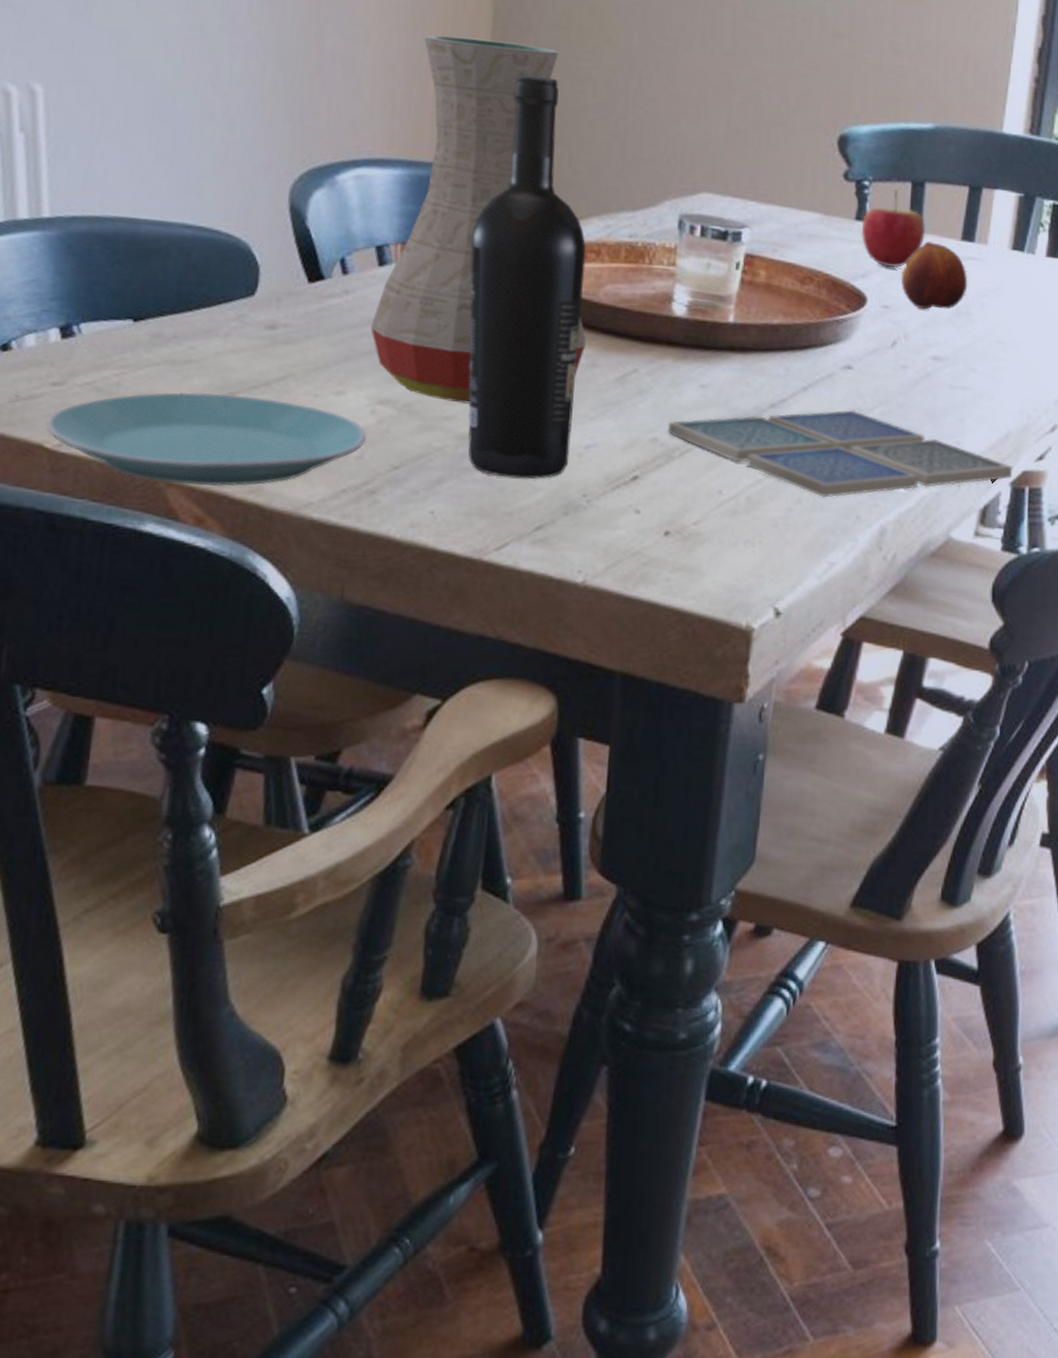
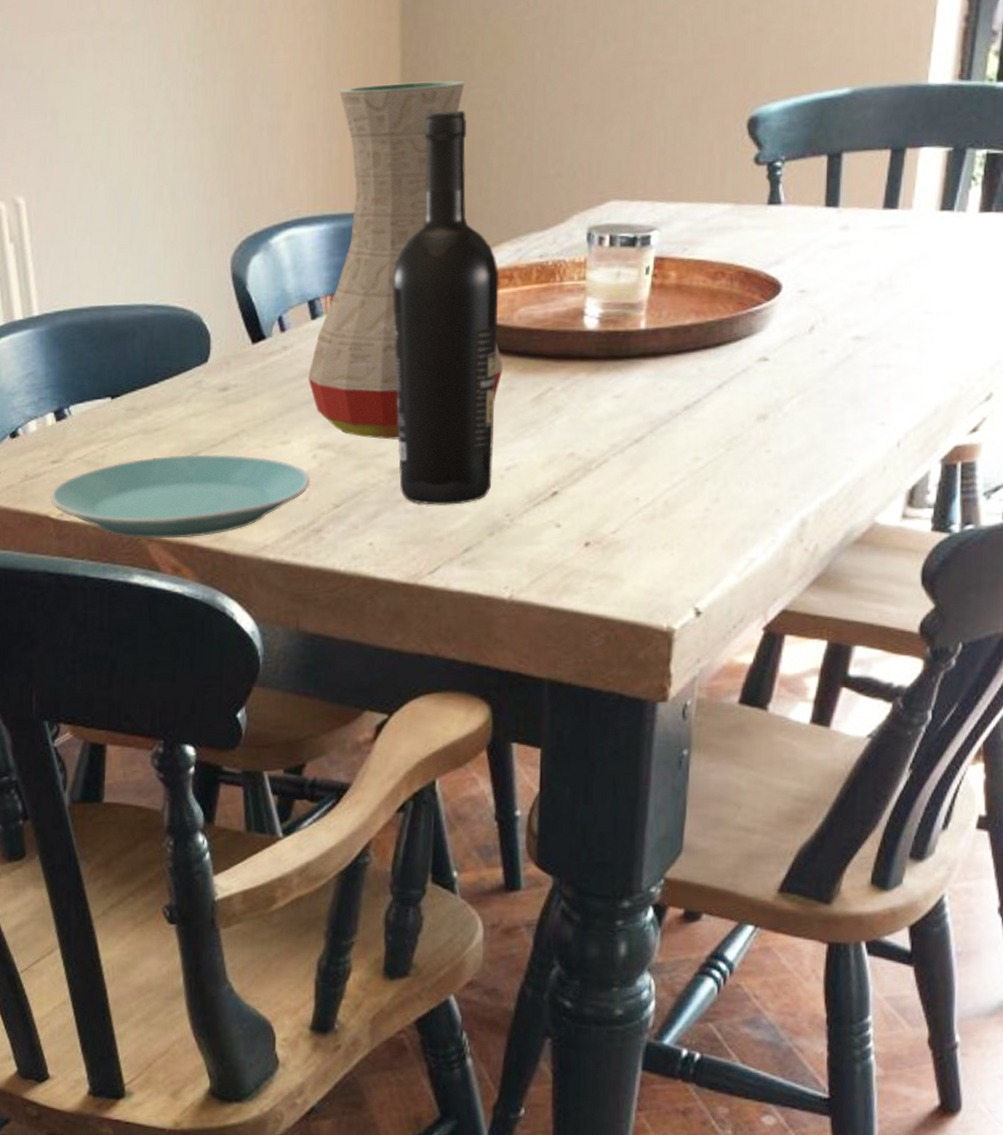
drink coaster: present [667,409,1013,498] -> none [584,402,944,494]
apple: present [861,189,926,268] -> none [774,165,844,250]
fruit: present [901,240,968,310] -> none [817,214,891,289]

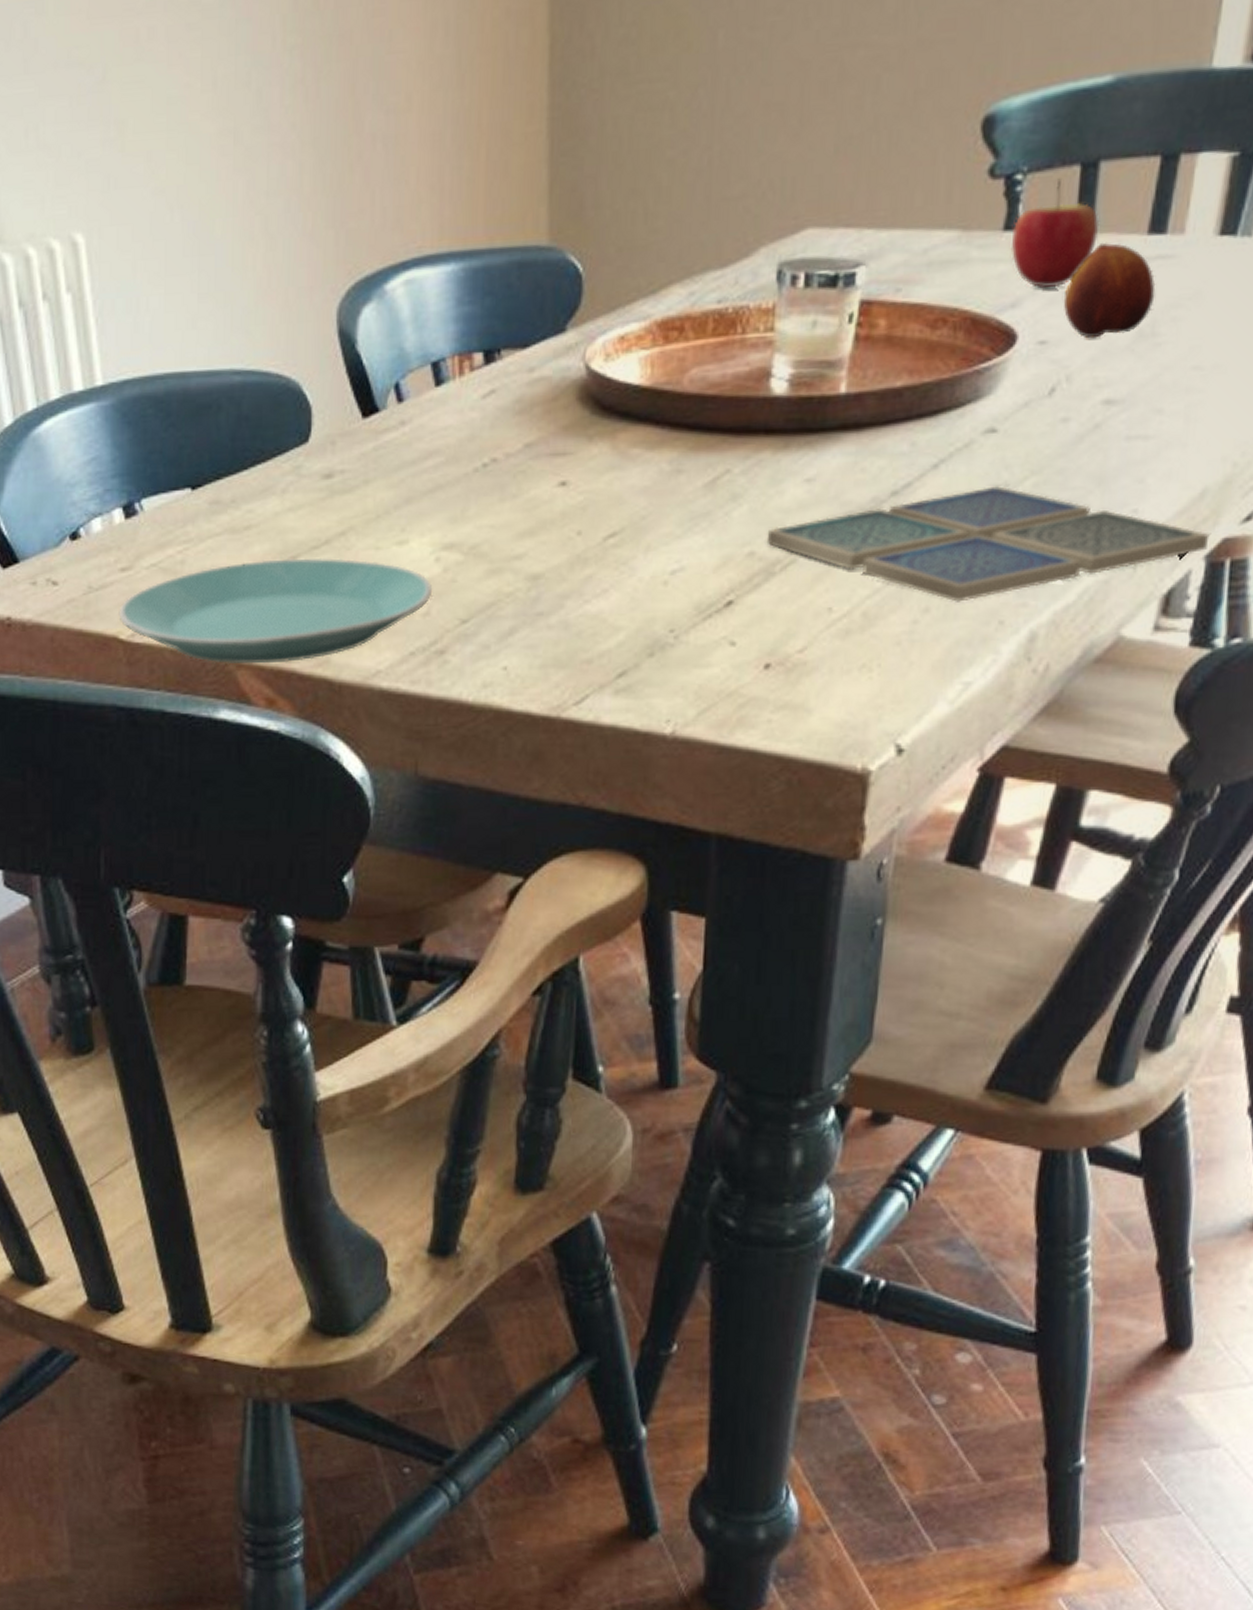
vase: present [308,80,502,440] -> none [431,73,669,538]
wine bottle: present [392,110,499,505] -> none [534,111,667,619]
drink coaster: none [584,402,944,494] -> present [766,485,1210,602]
apple: none [774,165,844,250] -> present [1010,178,1100,289]
fruit: none [817,214,891,289] -> present [1063,242,1156,339]

